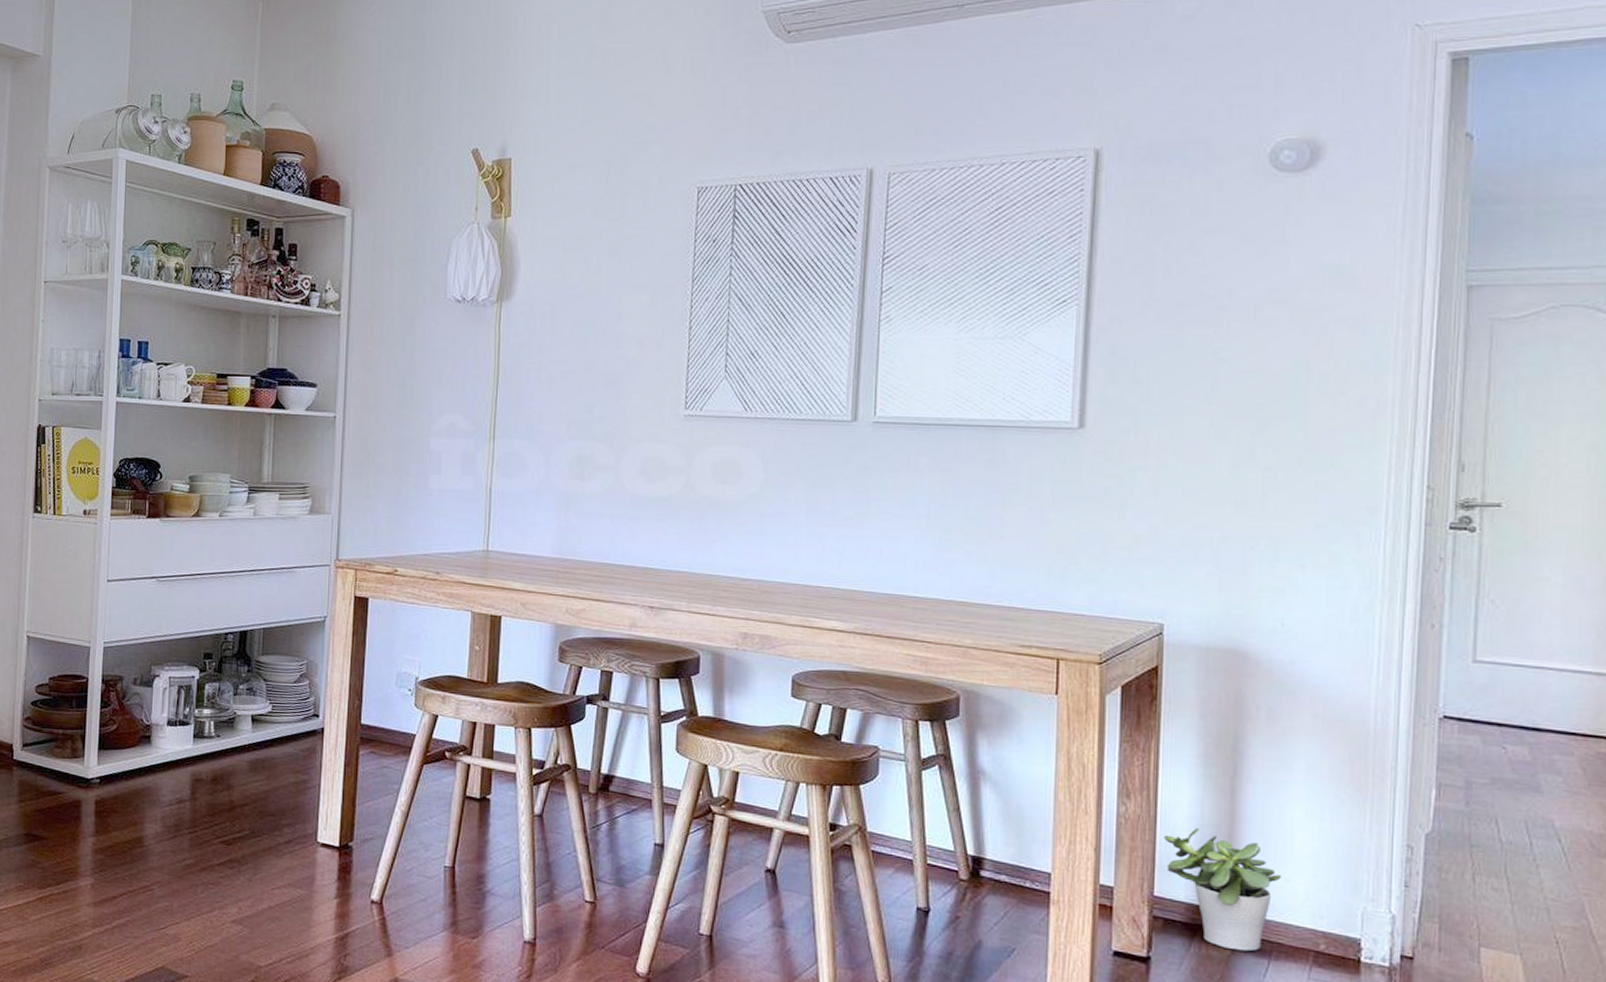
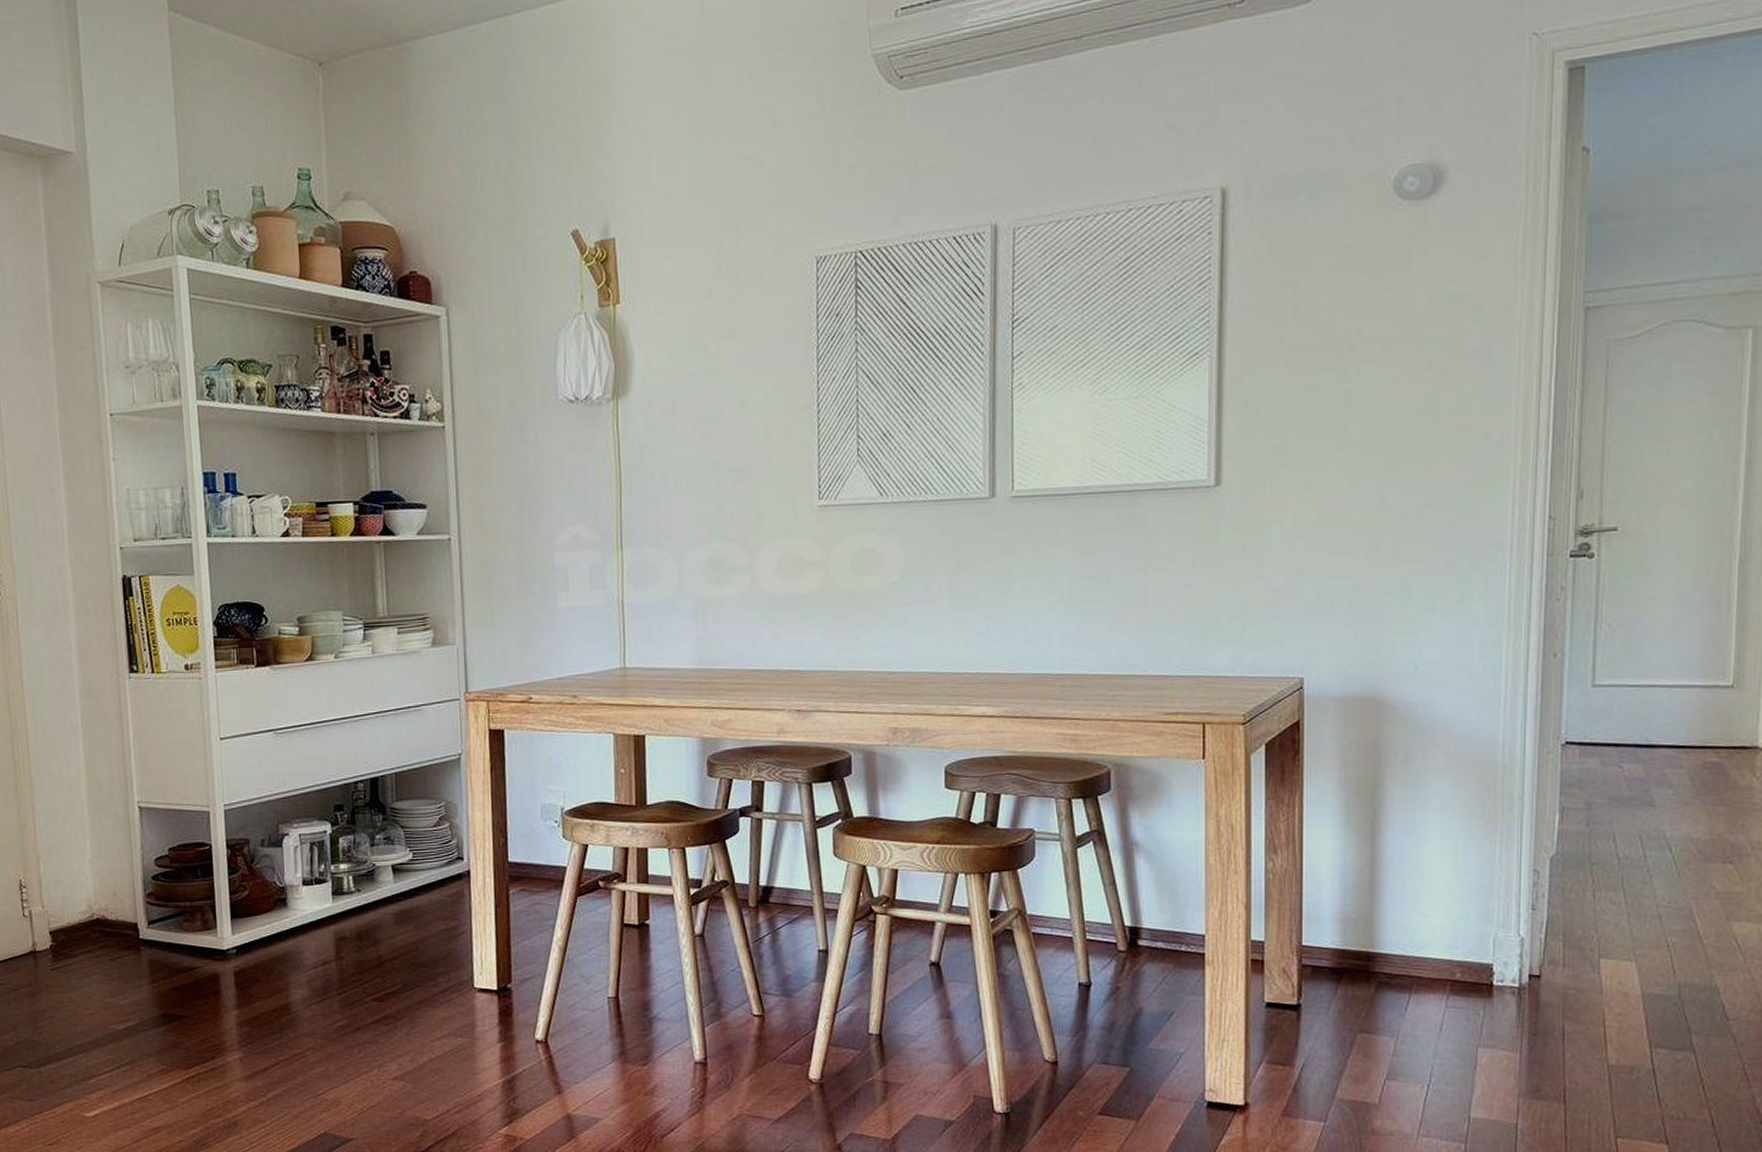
potted plant: present [1164,828,1281,952] -> none [1310,876,1419,989]

